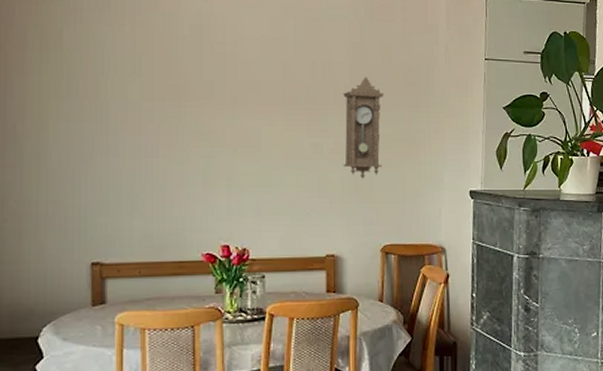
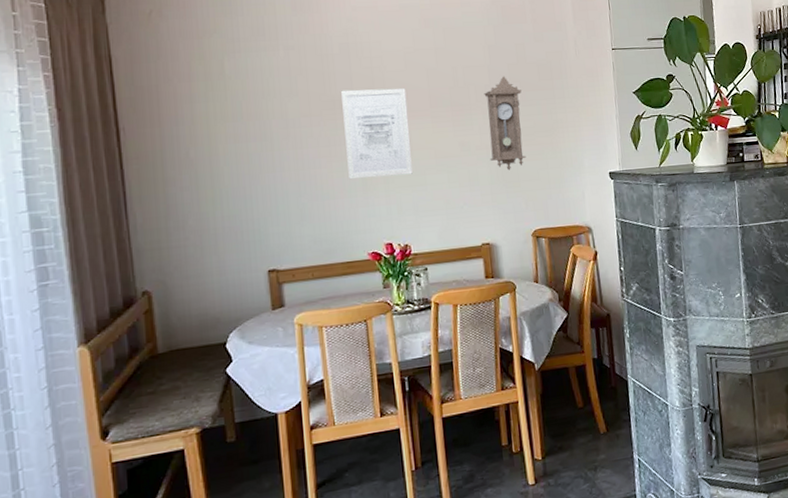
wall art: none [188,75,259,173] -> present [341,88,413,179]

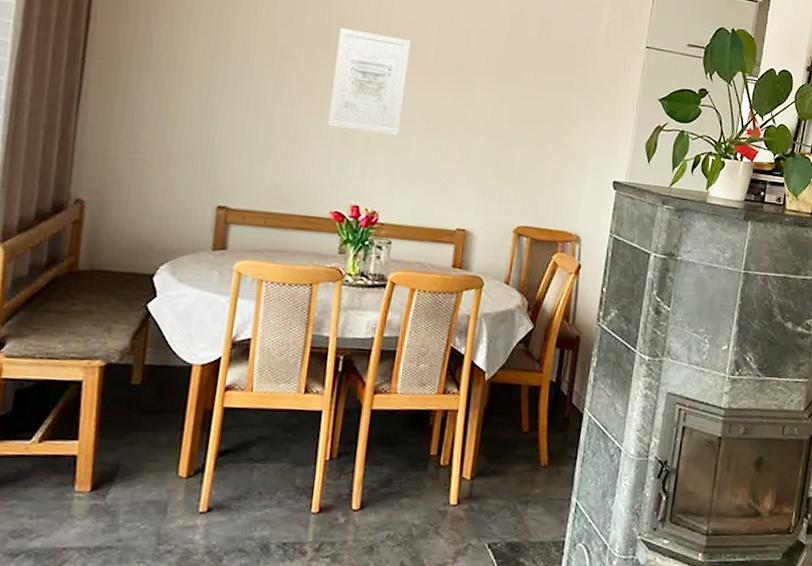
pendulum clock: present [484,76,526,171] -> none [486,50,537,155]

